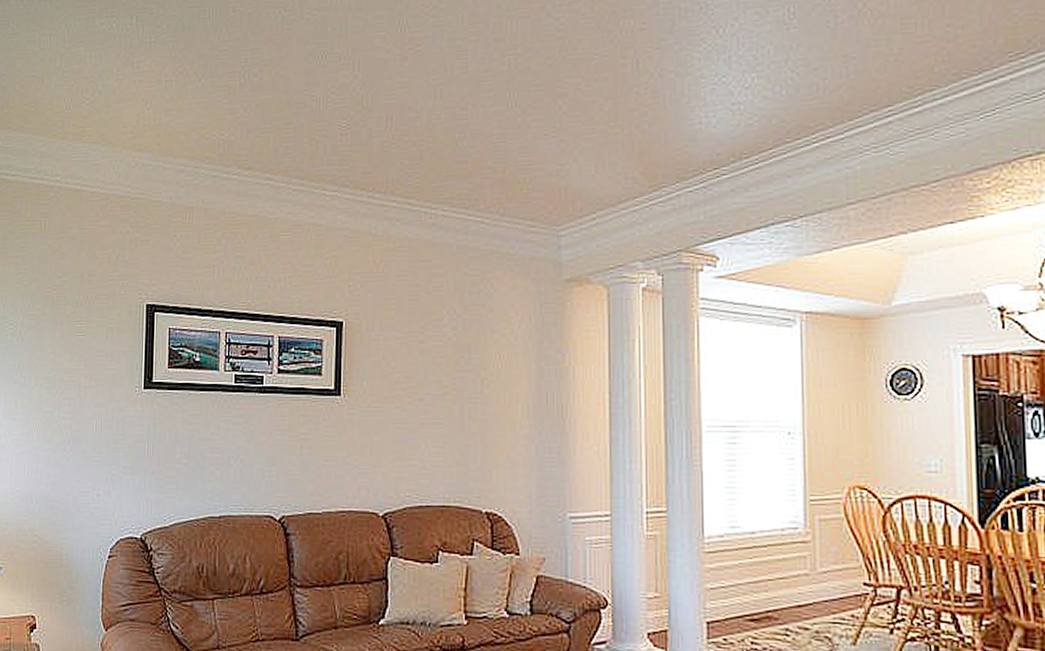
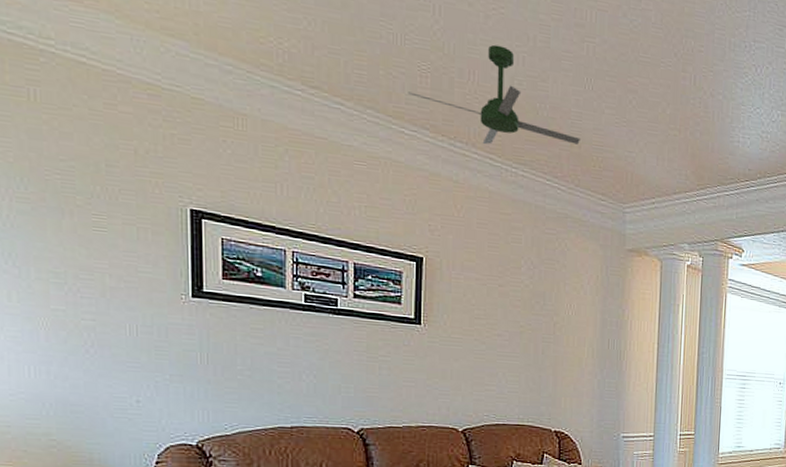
ceiling fan: none [329,83,504,191] -> present [408,44,580,145]

